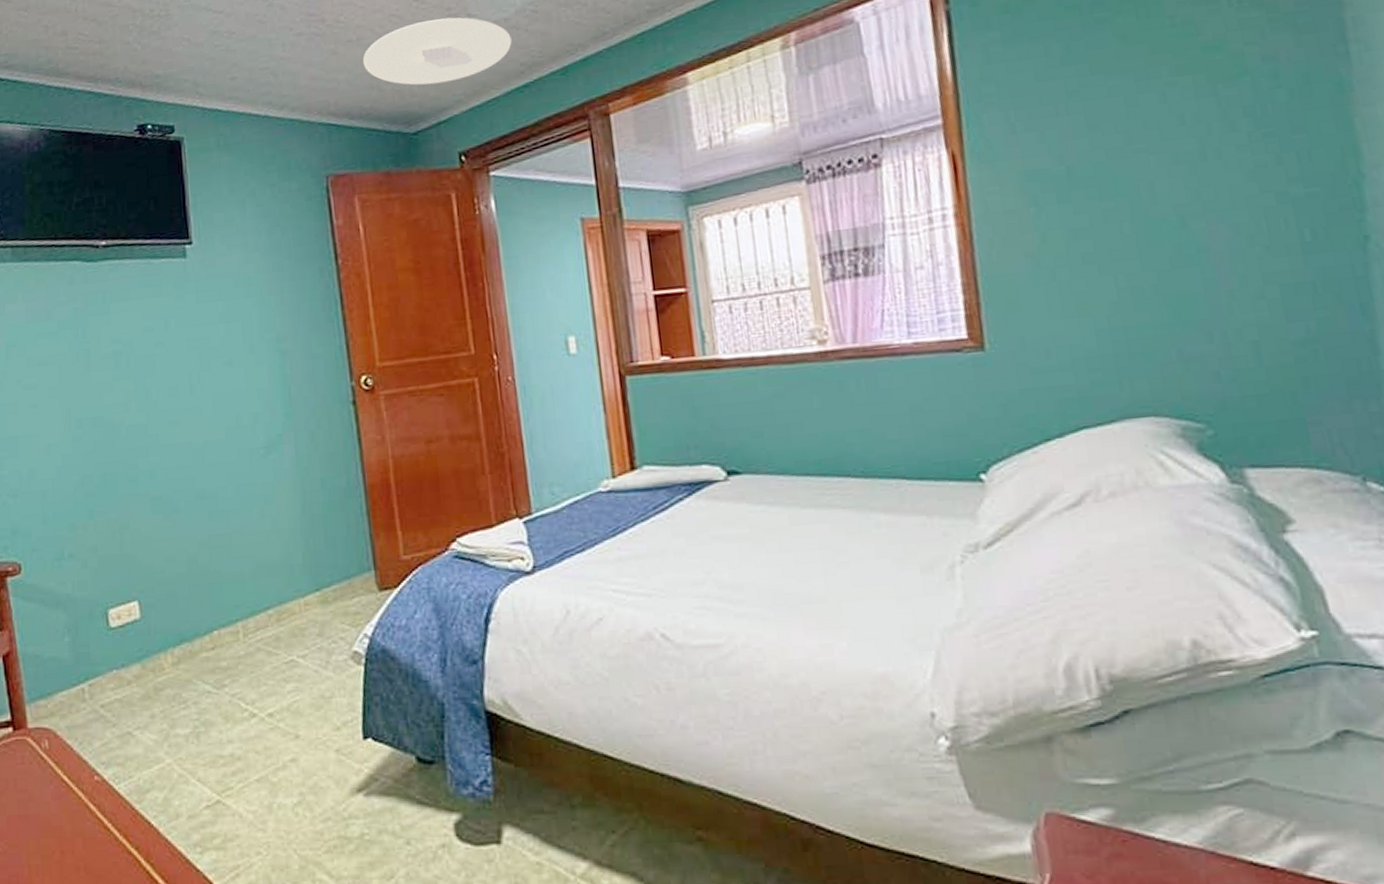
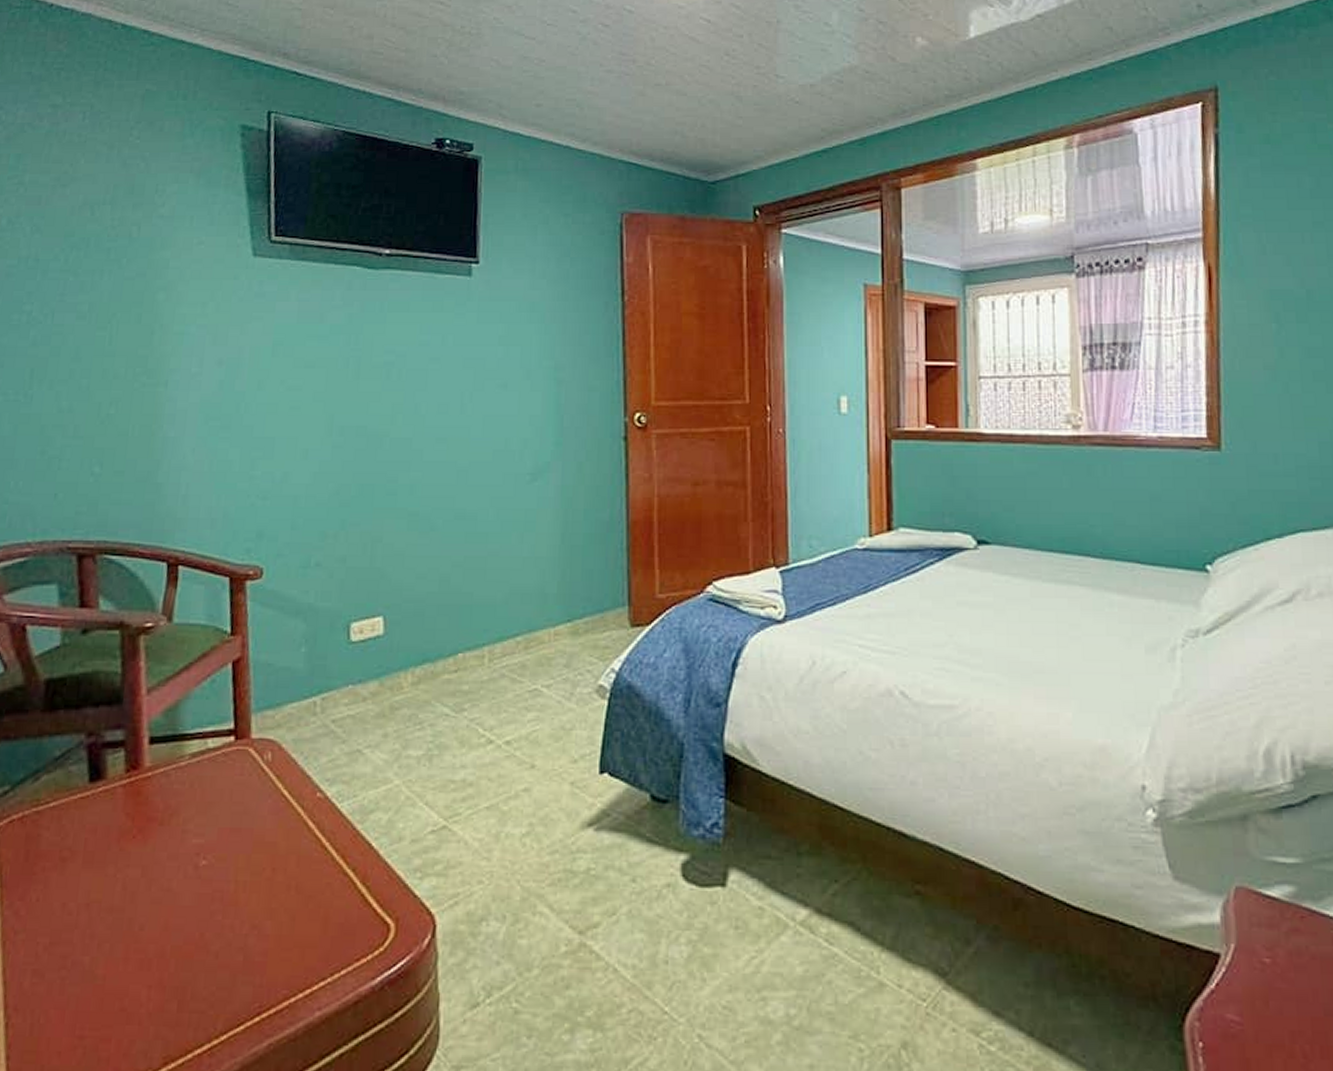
ceiling light: present [362,17,512,86] -> none [669,76,815,138]

